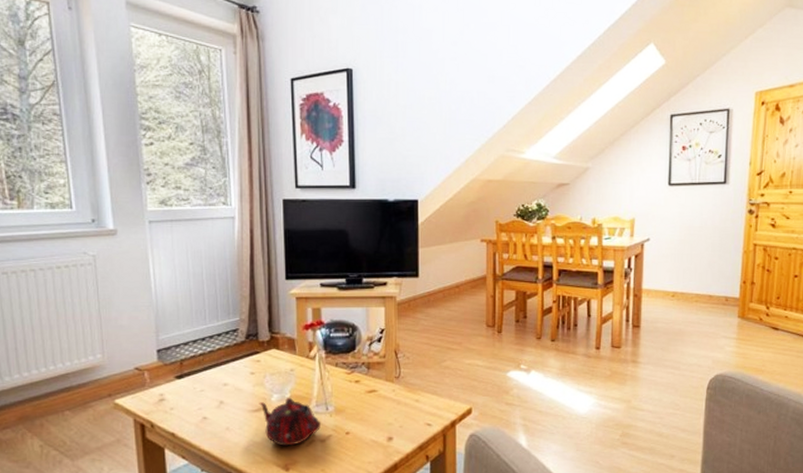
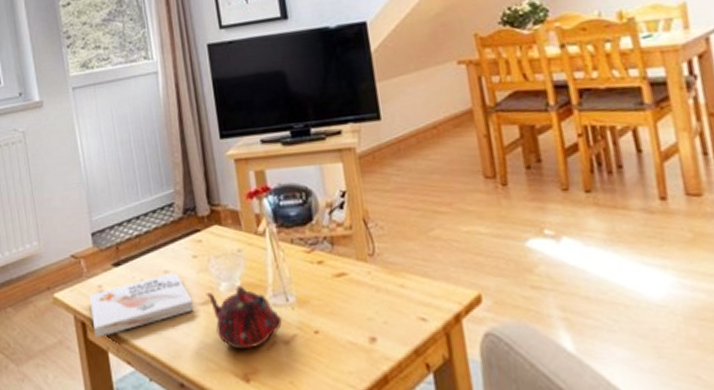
book: none [151,385,247,438] -> present [90,272,194,339]

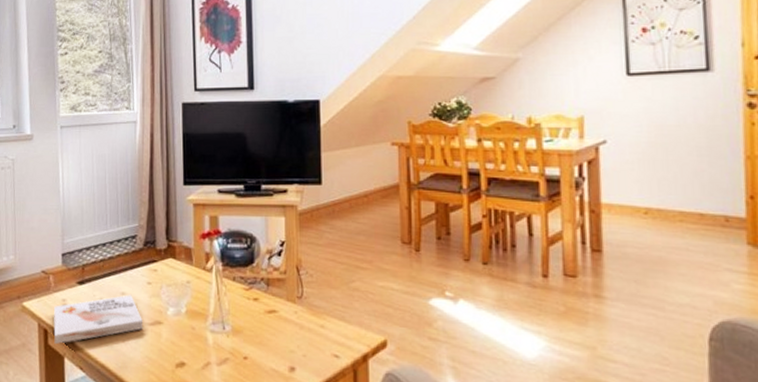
teapot: present [205,285,283,349] -> none [155,311,218,367]

